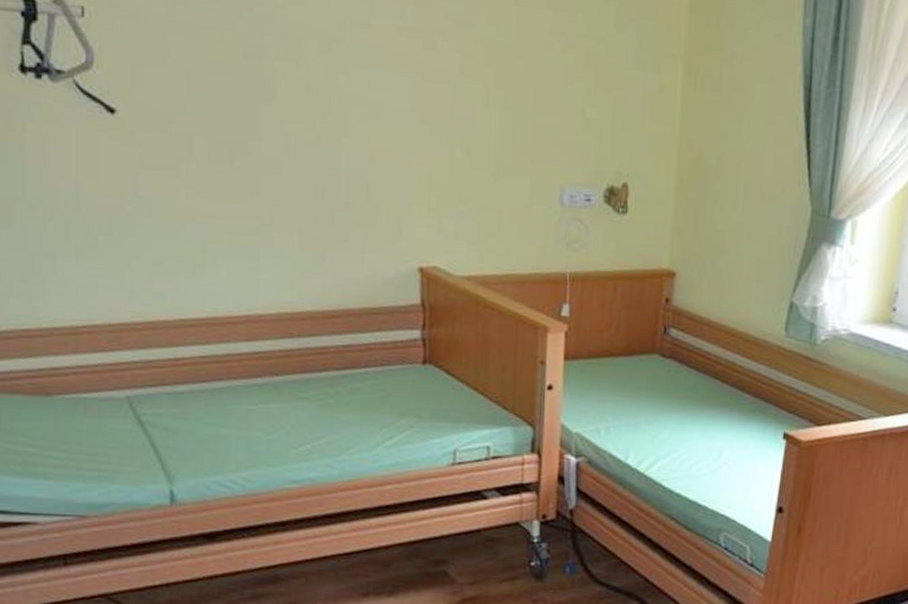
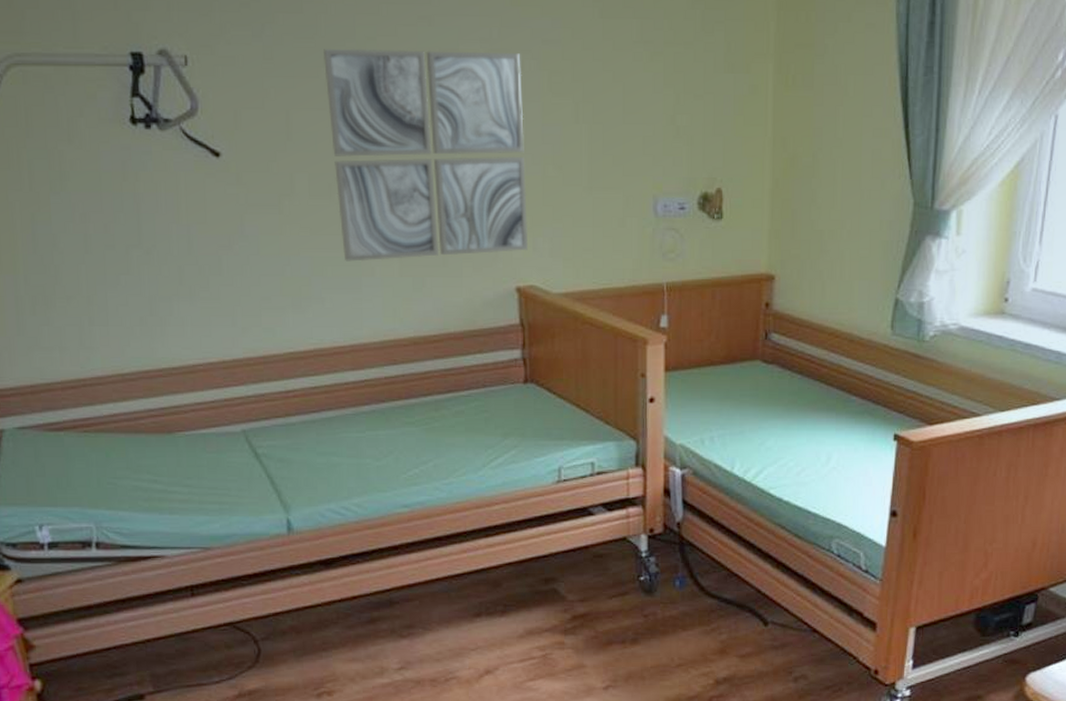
wall art: none [230,12,434,232] -> present [324,48,528,262]

